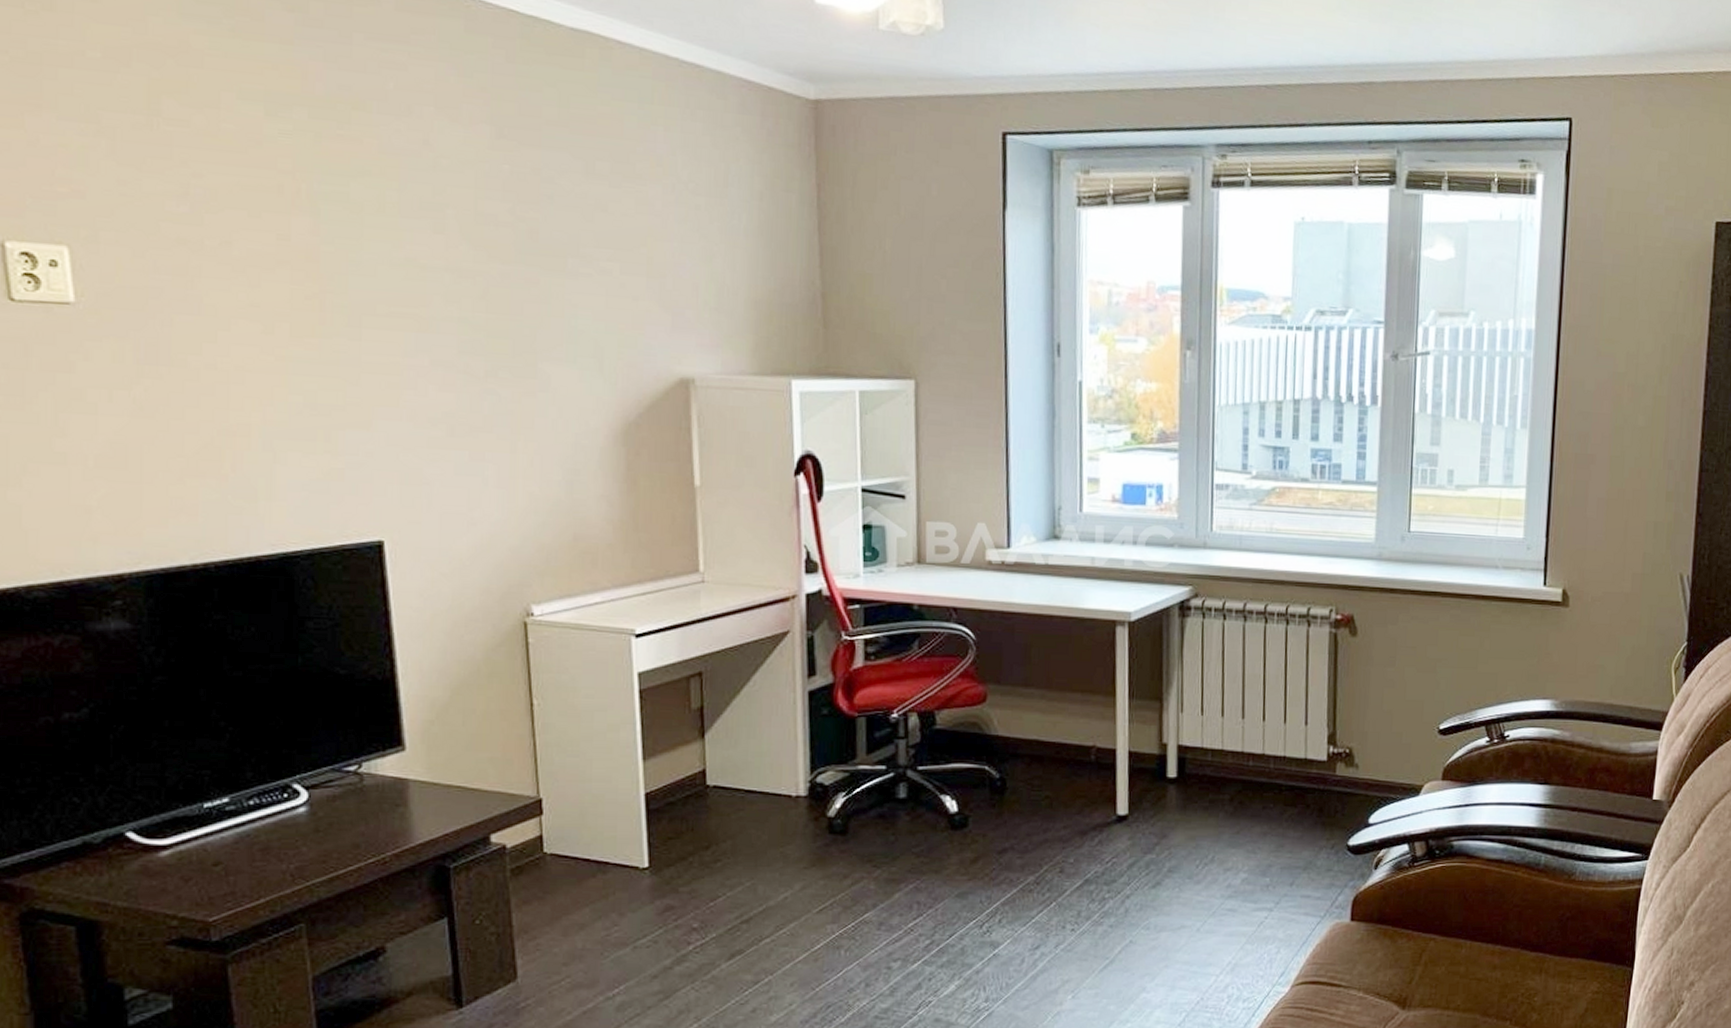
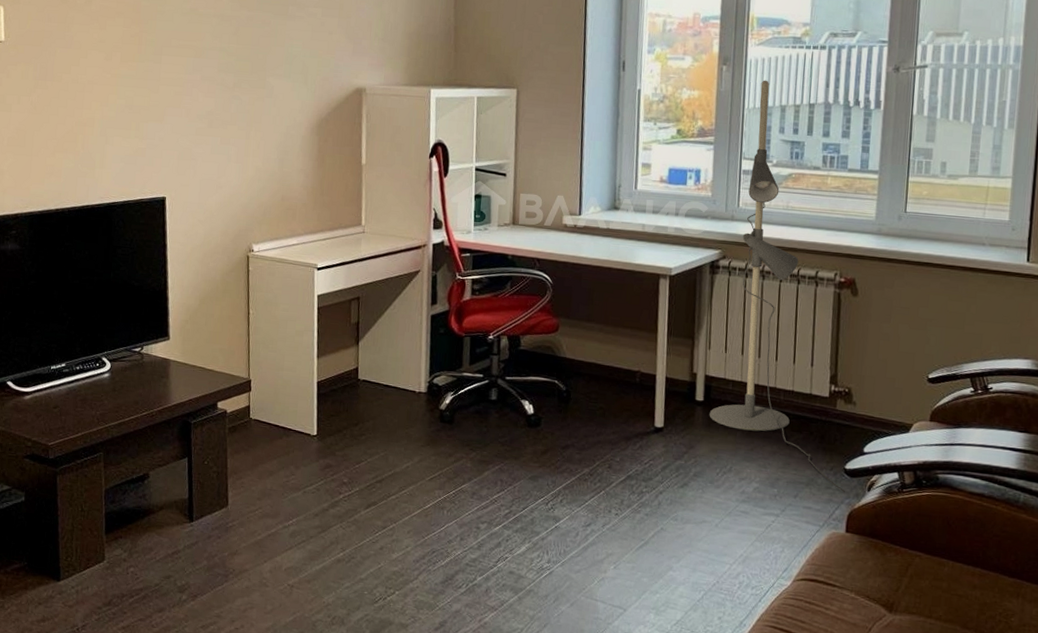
floor lamp: none [1184,369,1349,873] -> present [709,80,845,492]

